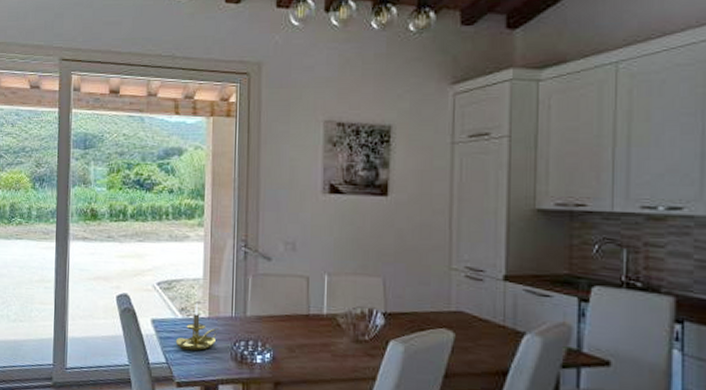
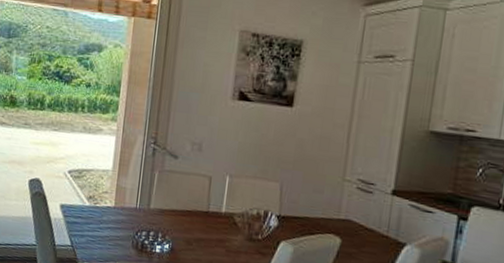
candle holder: present [175,303,220,351] -> none [81,193,124,237]

